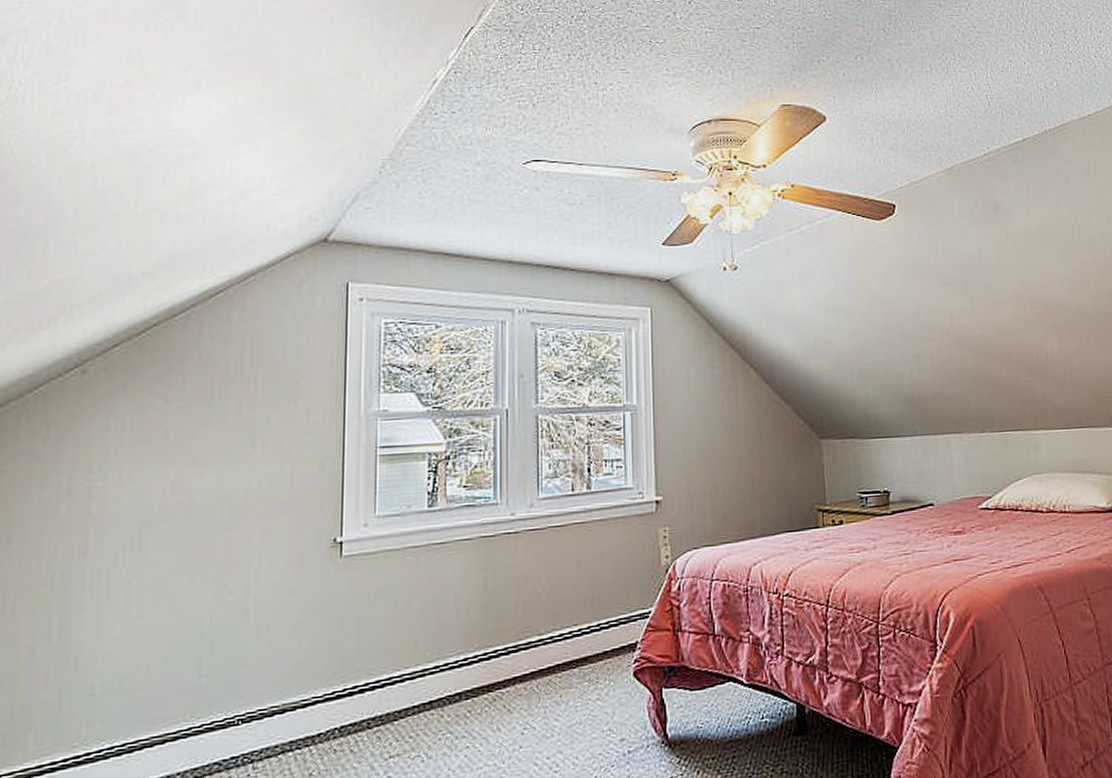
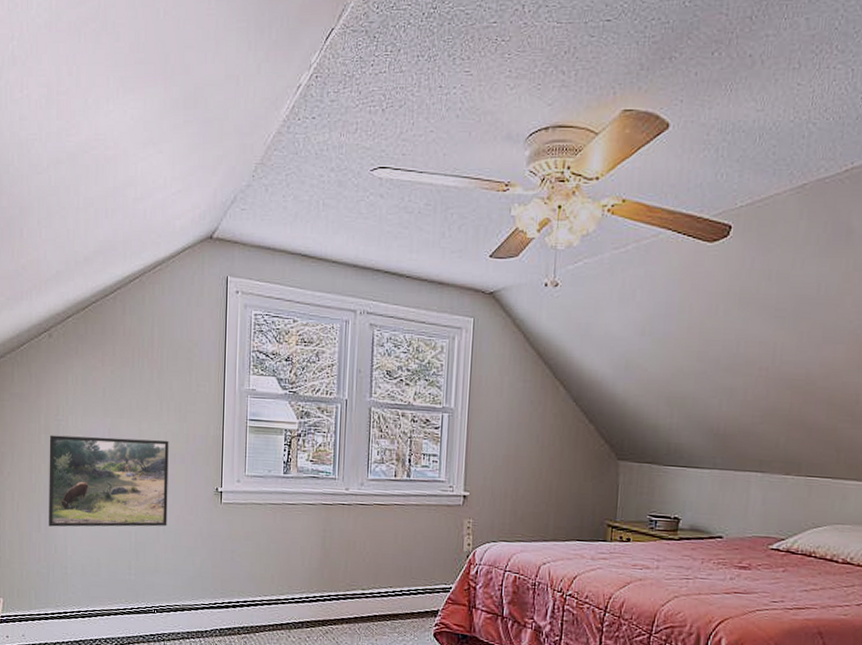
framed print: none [66,486,264,631] -> present [49,435,169,527]

